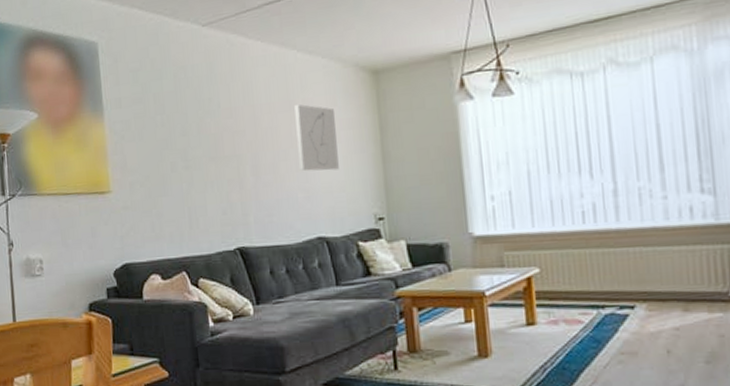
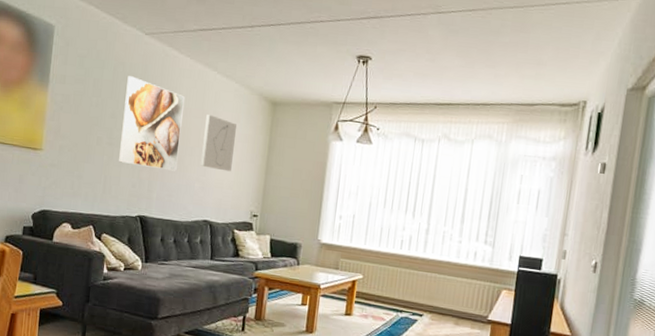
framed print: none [192,80,272,188] -> present [119,76,185,172]

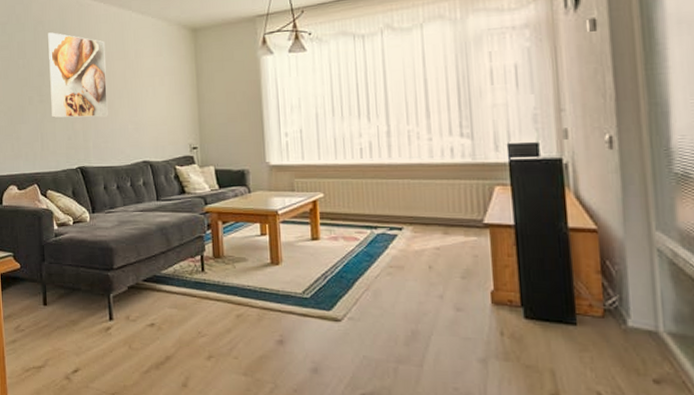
wall art: present [201,115,236,172] -> none [128,54,162,108]

